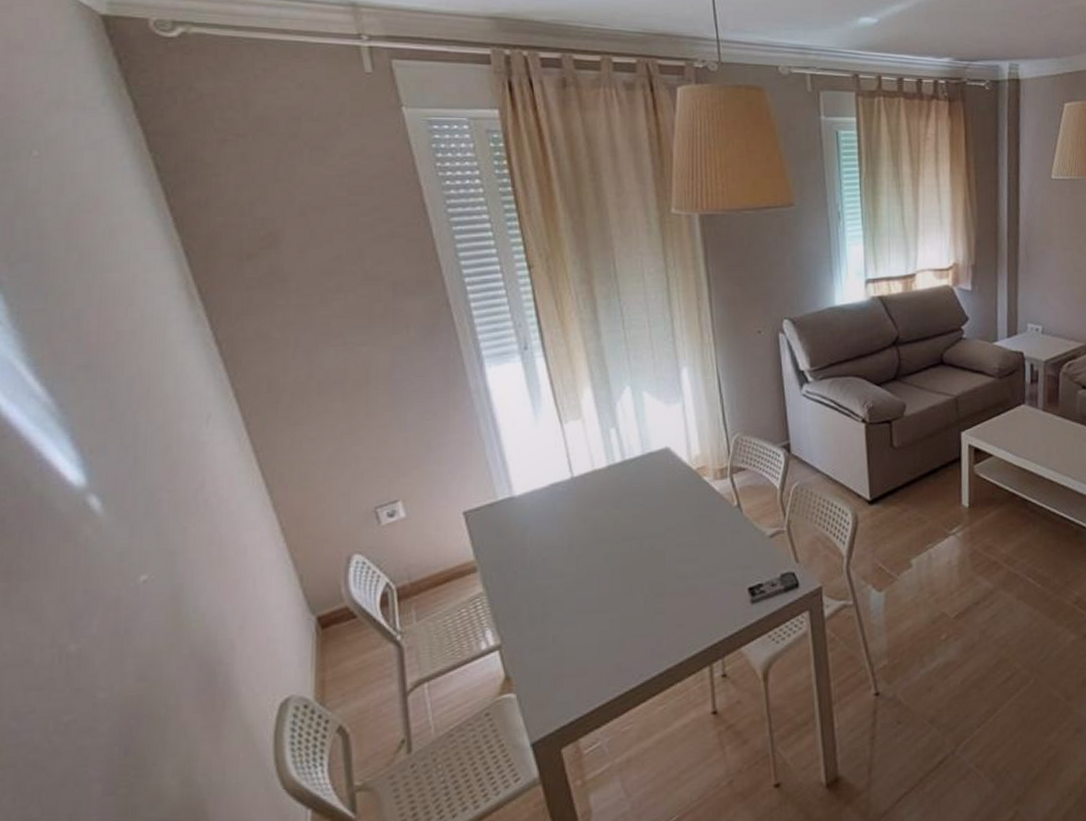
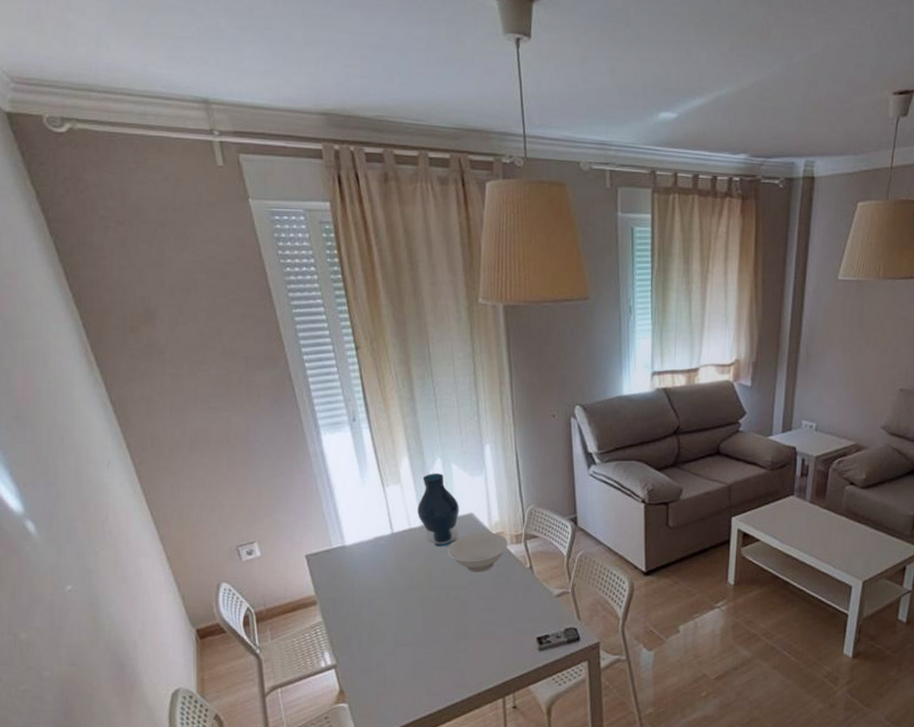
vase: none [603,403,653,490] -> present [418,473,459,547]
bowl: none [639,468,711,517] -> present [447,532,508,573]

